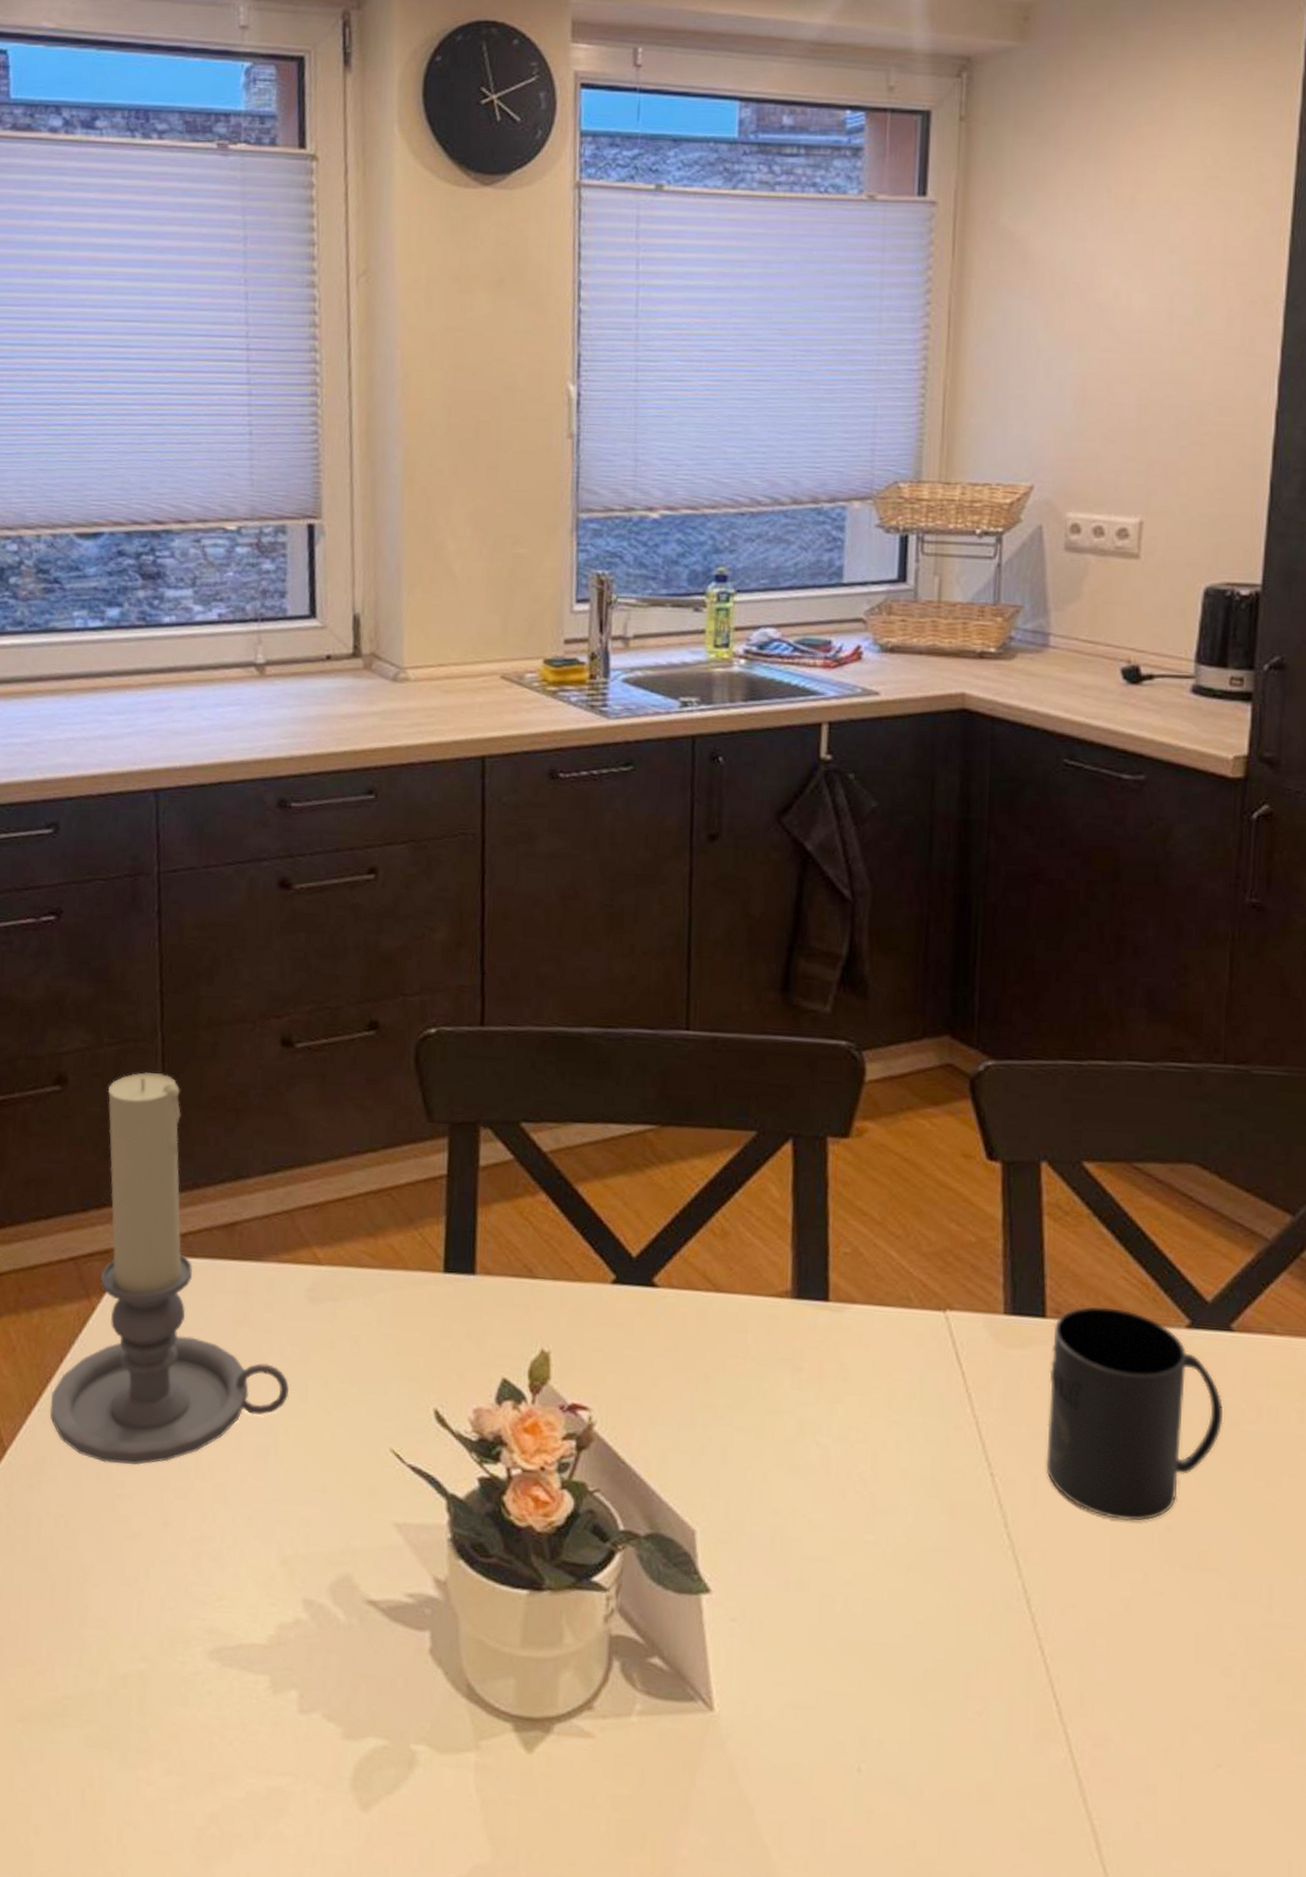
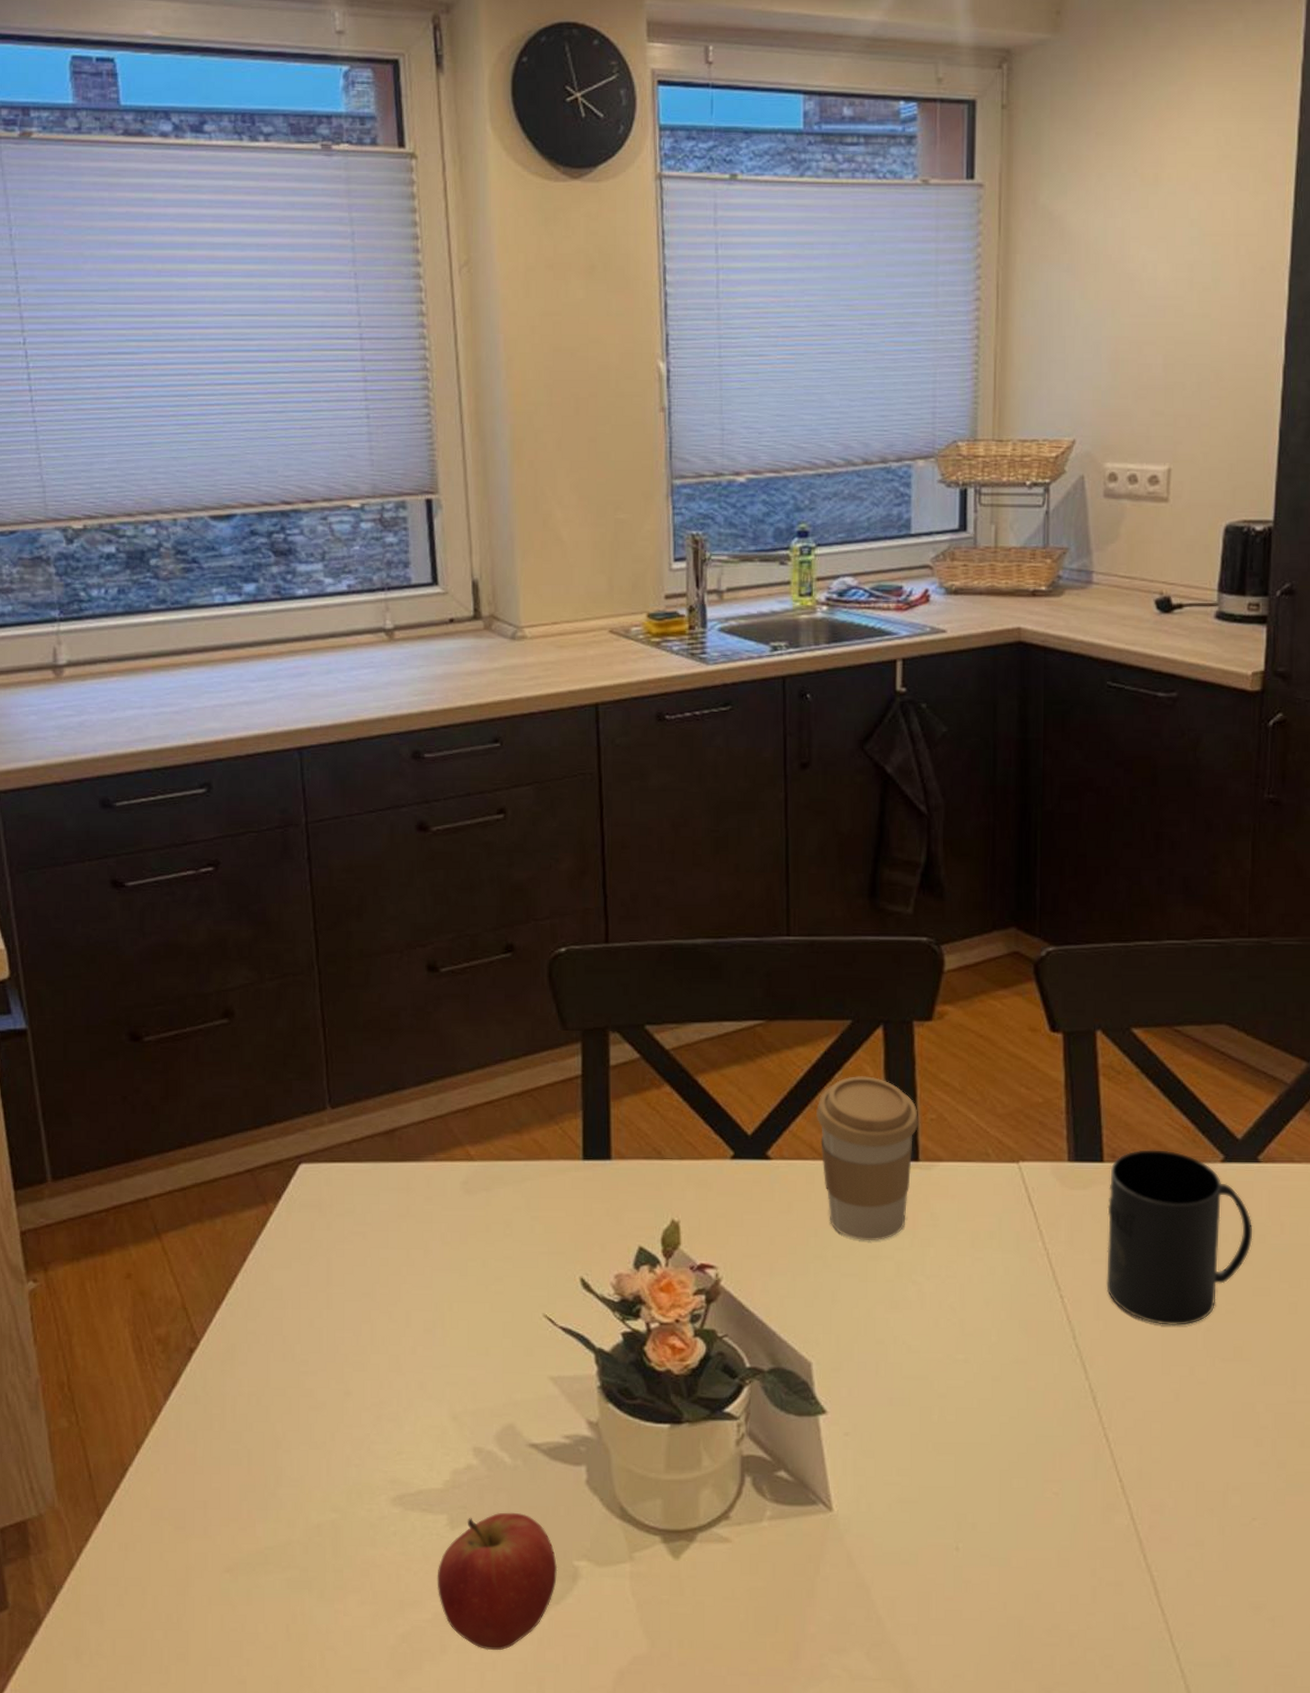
candle holder: present [49,1072,289,1465] -> none [236,1002,451,1346]
apple: none [253,1678,393,1844] -> present [437,1512,558,1651]
coffee cup: none [712,1196,829,1392] -> present [816,1076,918,1240]

